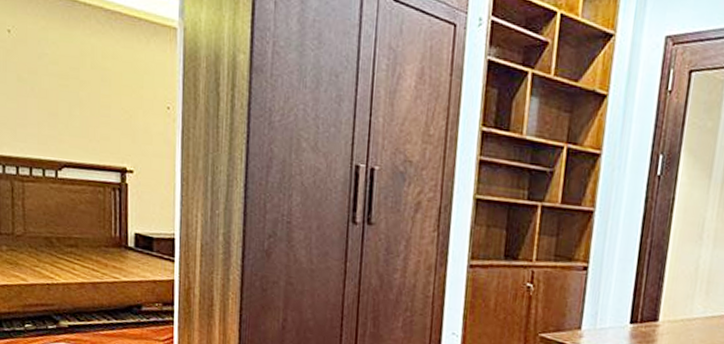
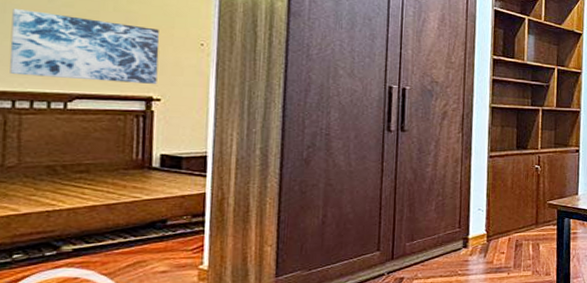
wall art: none [12,67,131,154] -> present [10,9,160,84]

